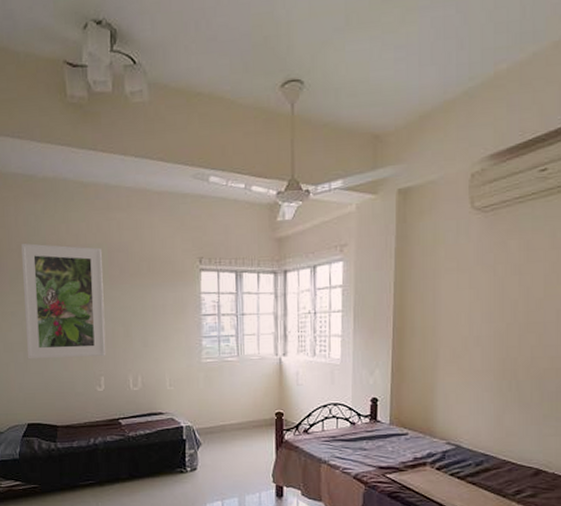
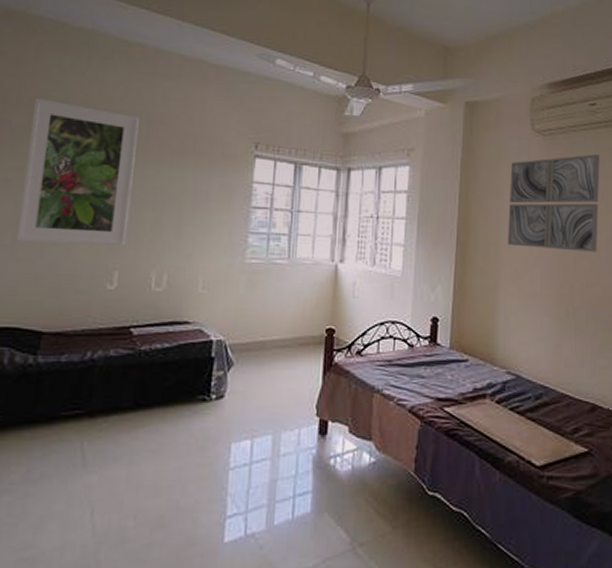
wall art: none [446,223,551,327] -> present [508,153,600,252]

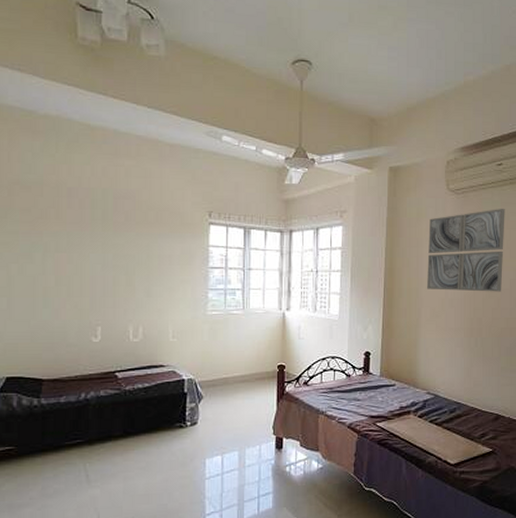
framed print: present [16,97,139,246] -> none [11,180,106,306]

